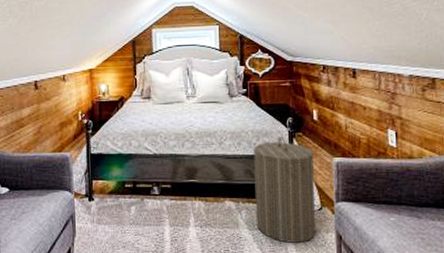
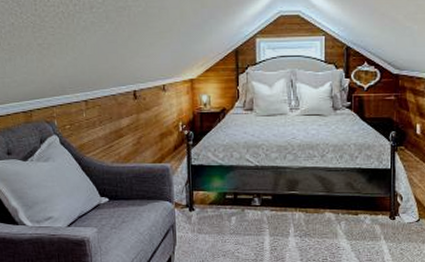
laundry hamper: present [254,137,316,243] -> none [354,151,415,252]

